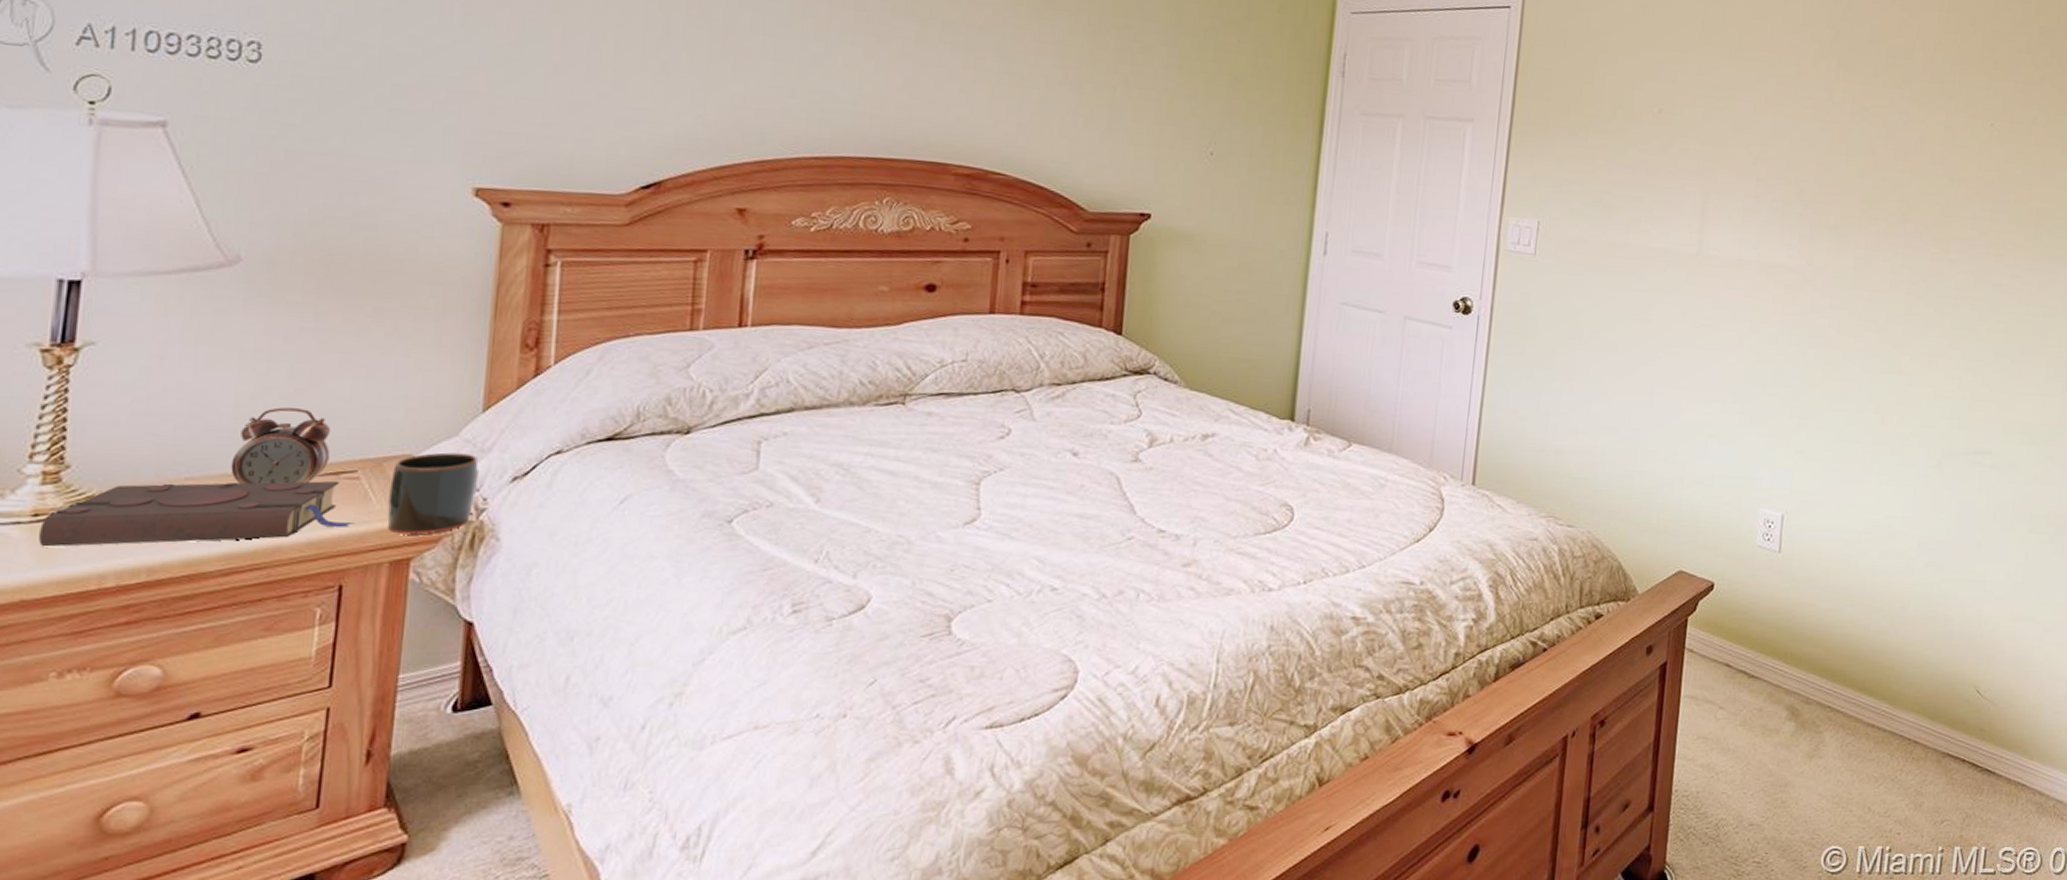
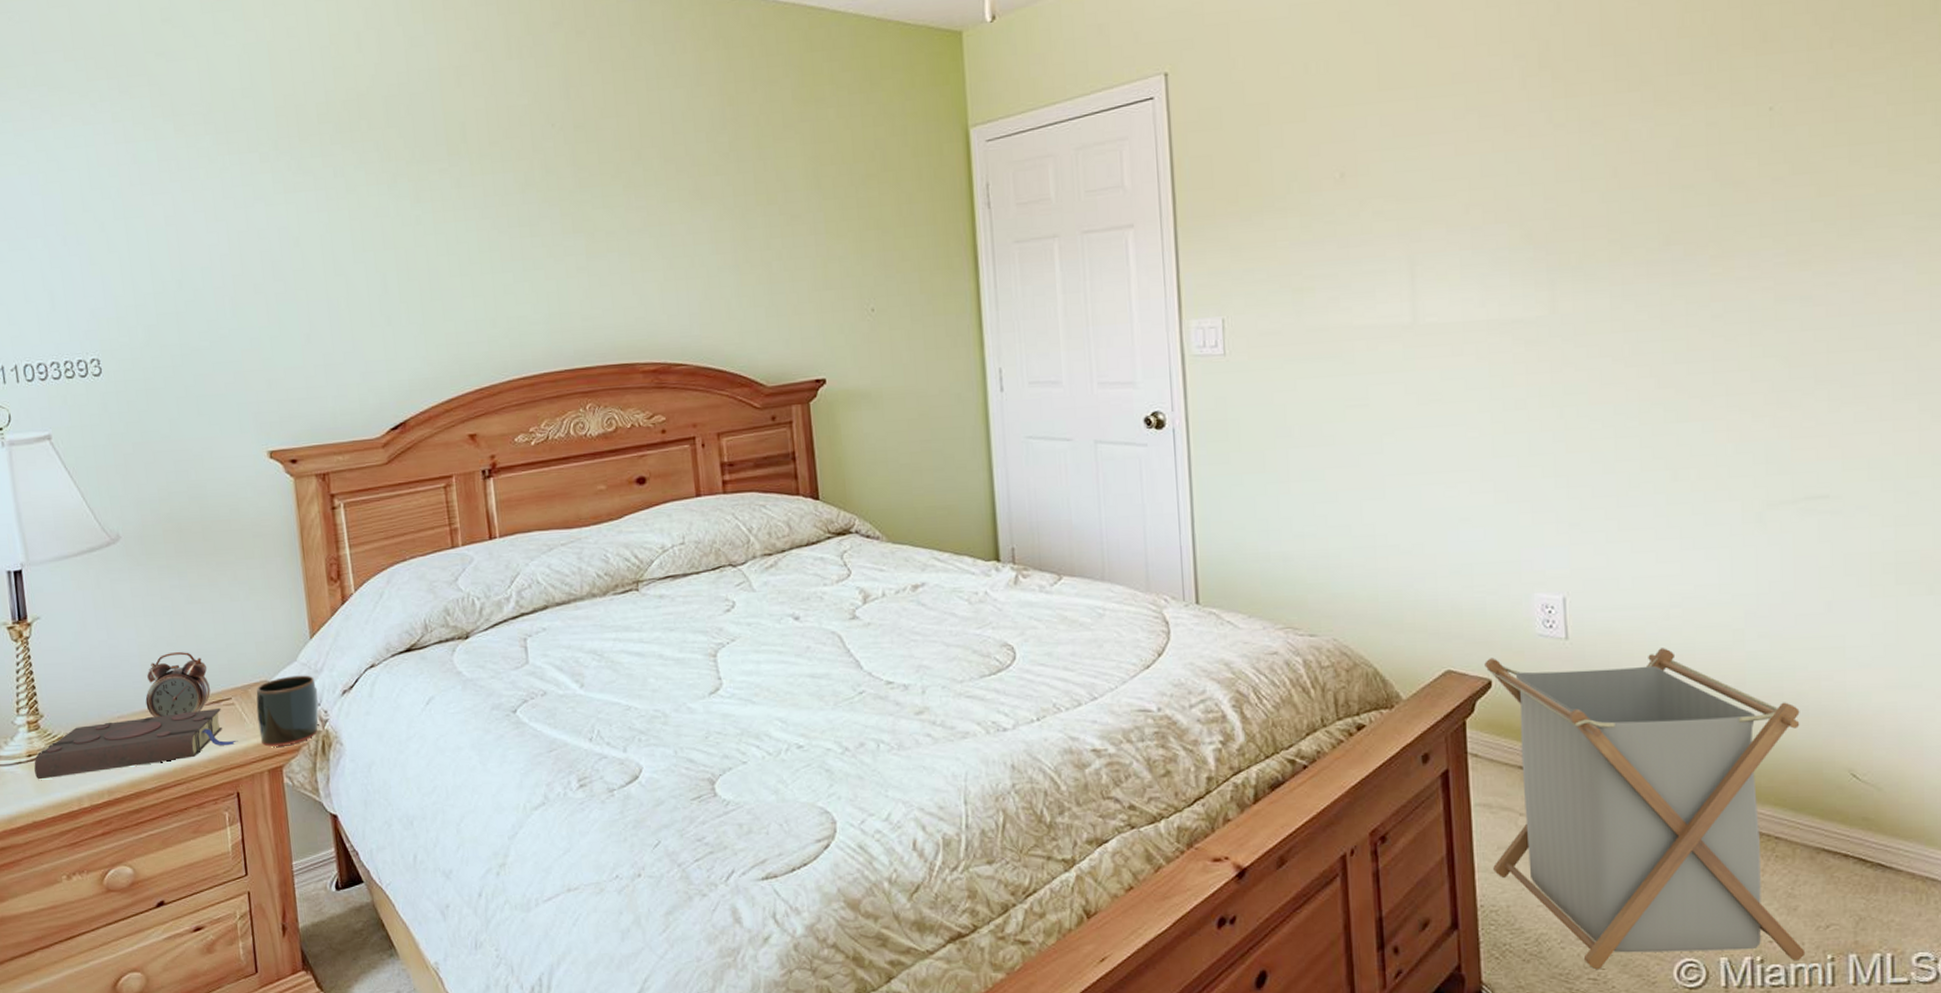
laundry basket: none [1690,563,1947,854] -> present [1484,648,1806,970]

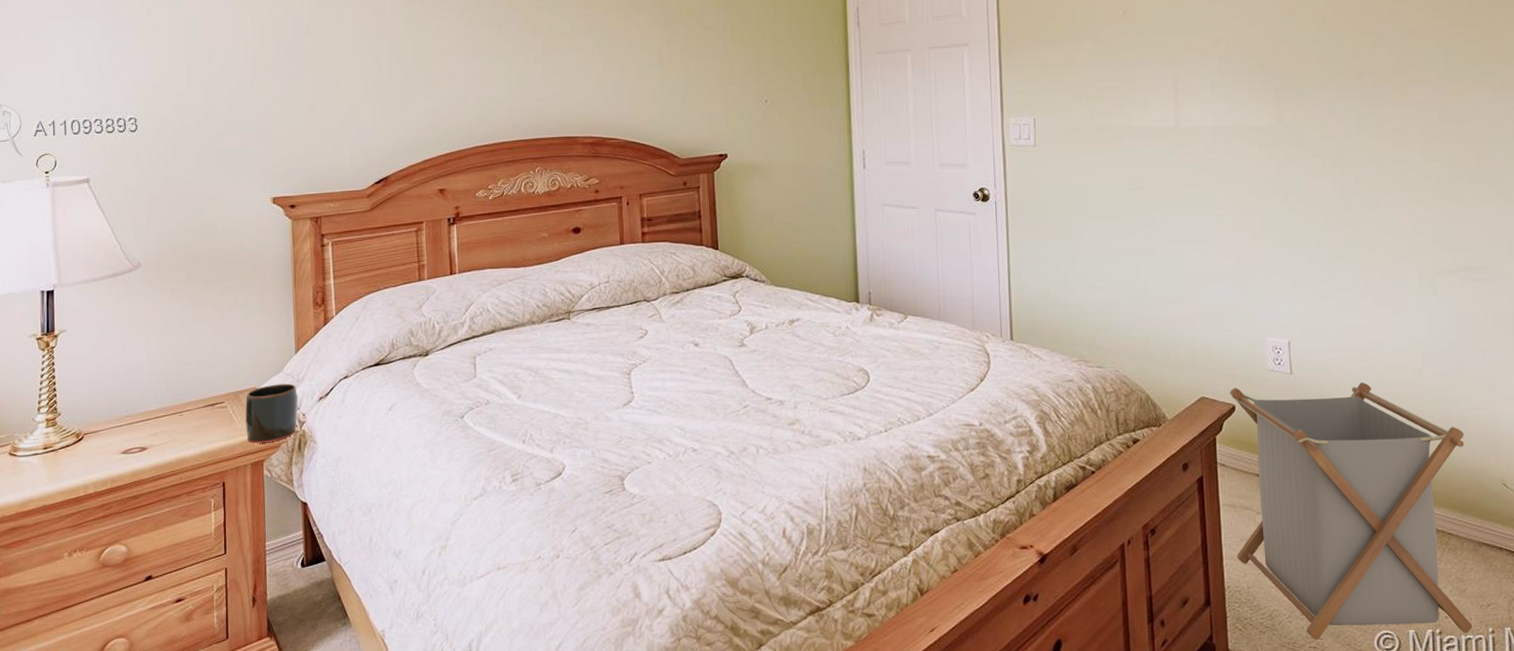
book: present [34,707,238,780] -> none [48,410,227,469]
alarm clock: present [145,652,210,718] -> none [150,362,207,418]

